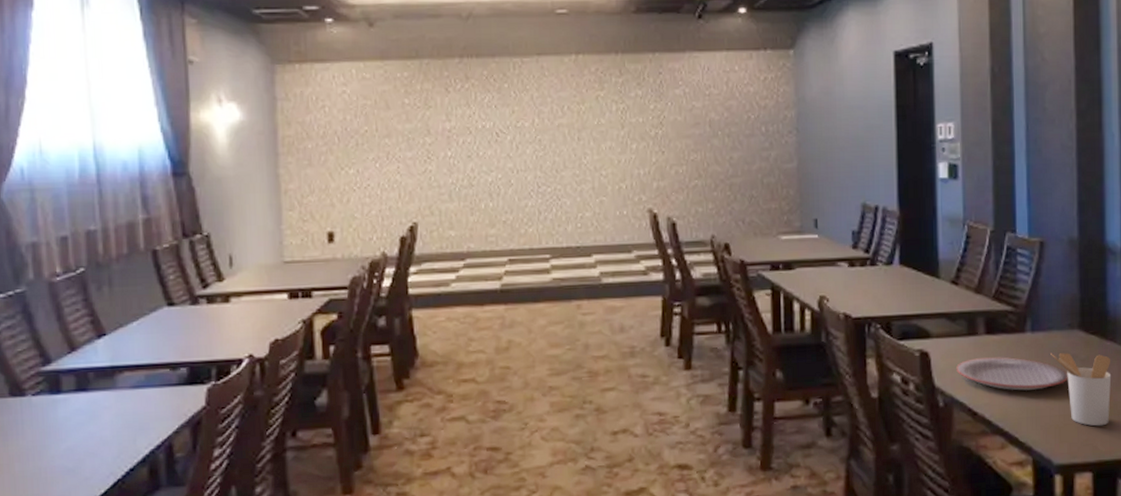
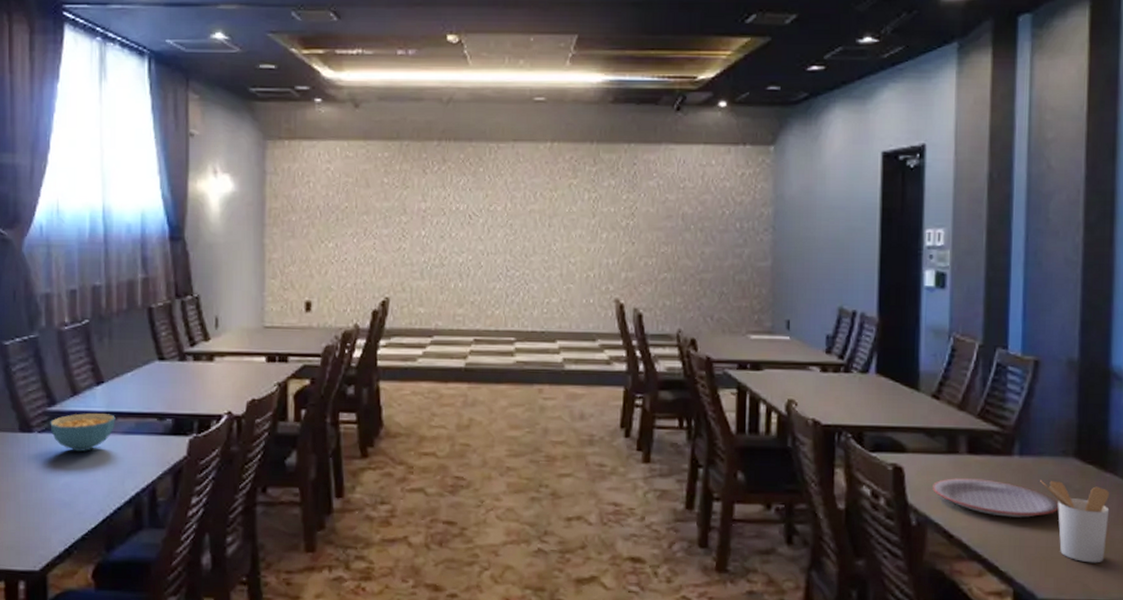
cereal bowl: none [45,367,122,412] -> present [50,412,115,451]

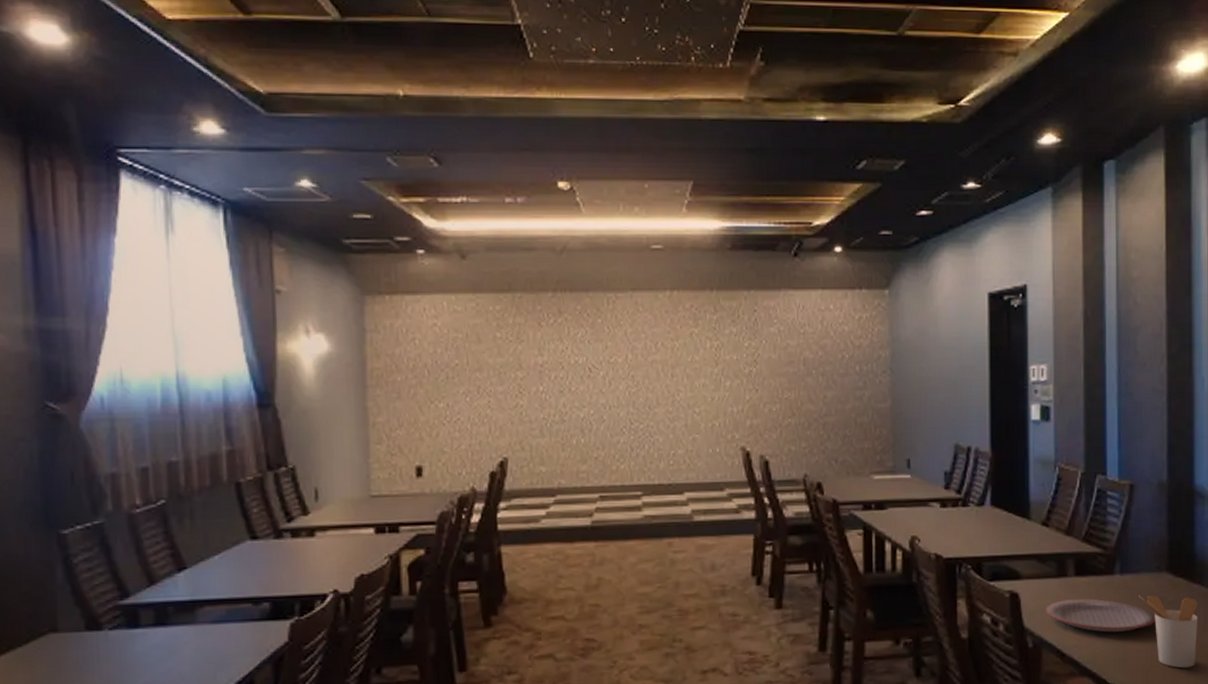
cereal bowl: present [50,412,115,451] -> none [123,602,203,647]

